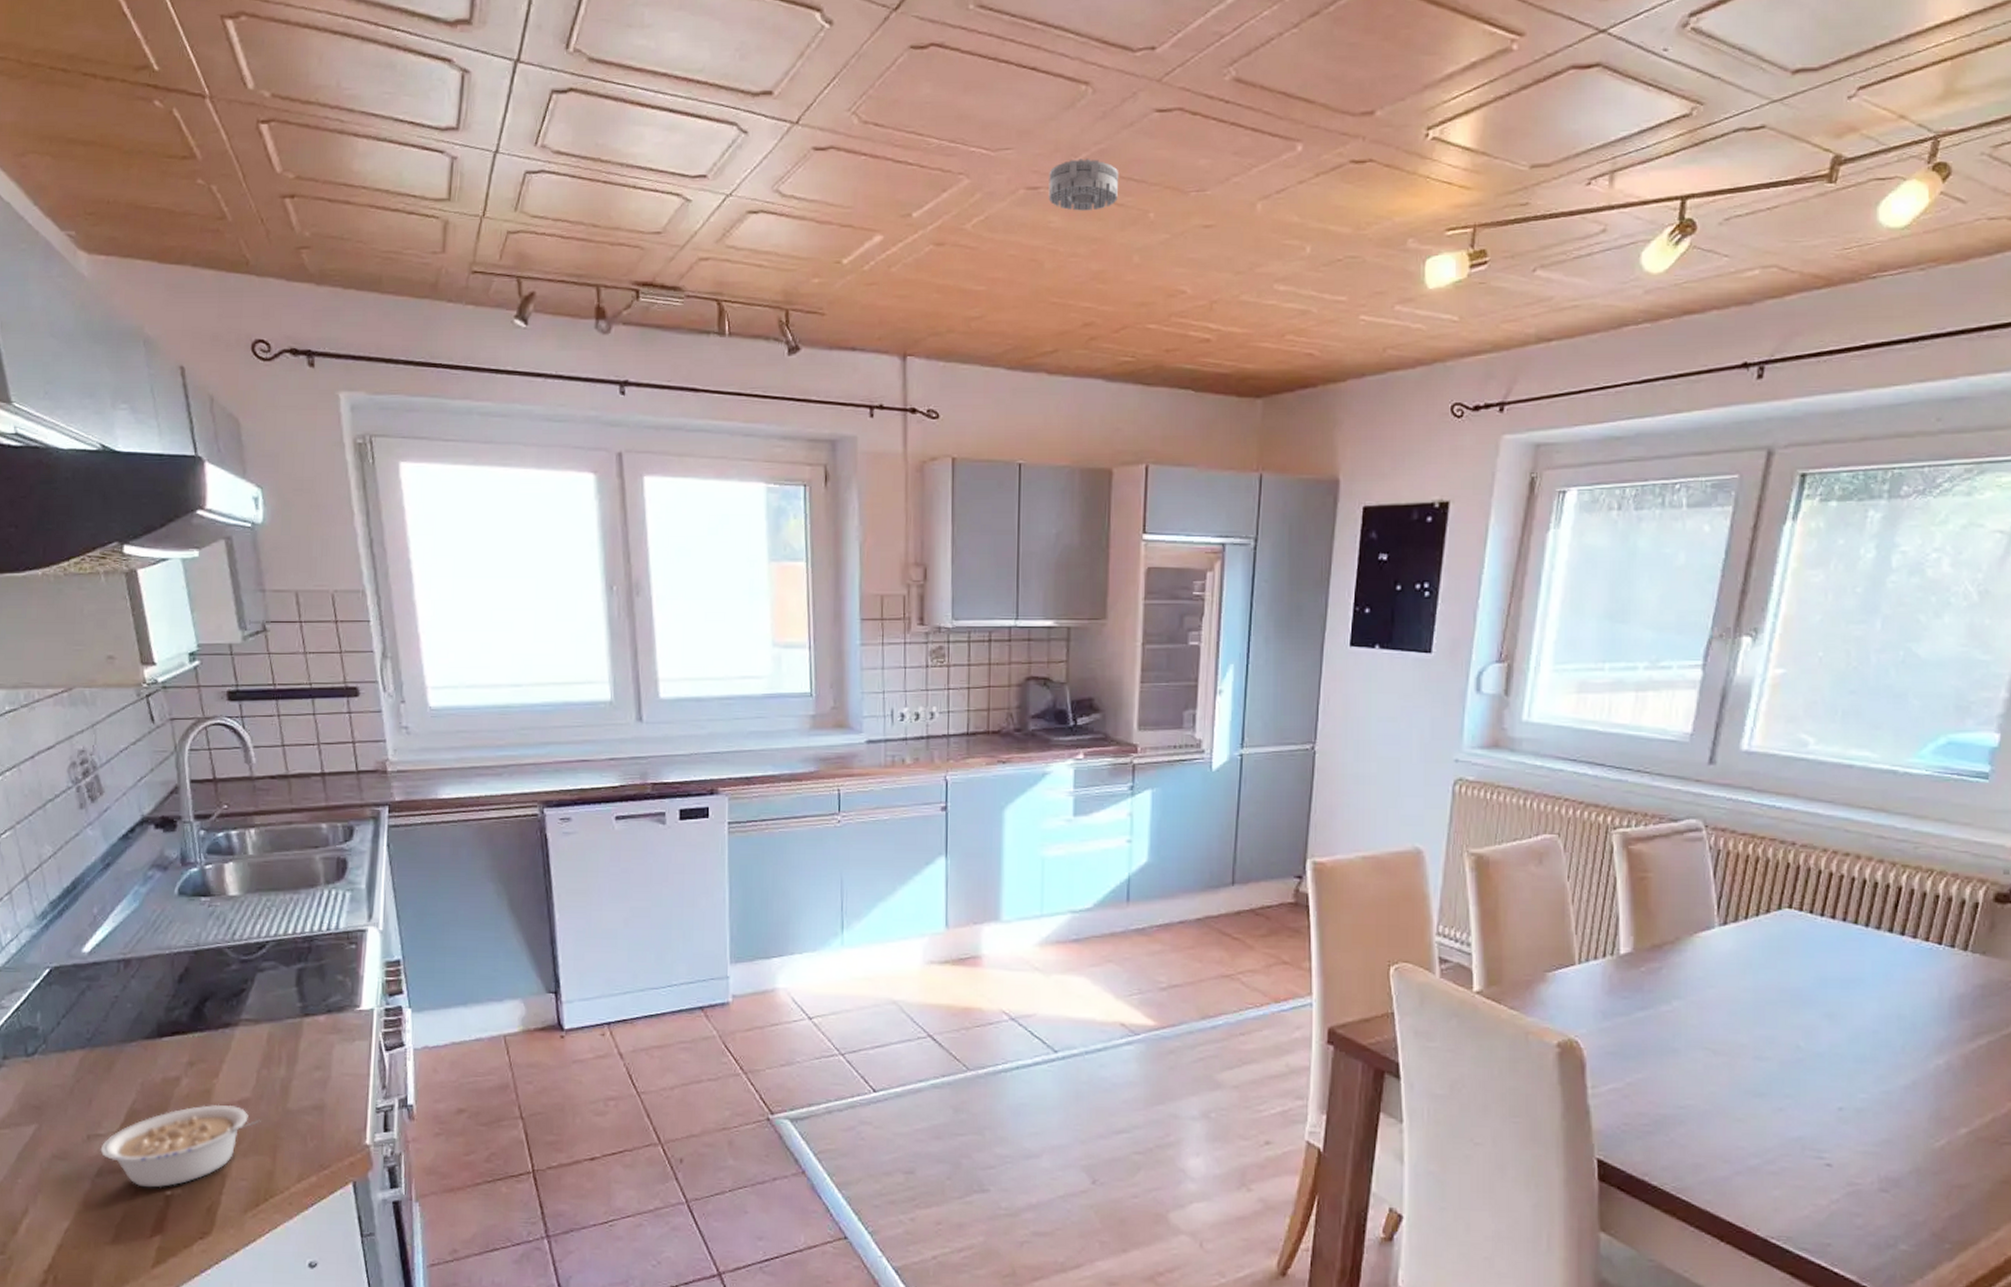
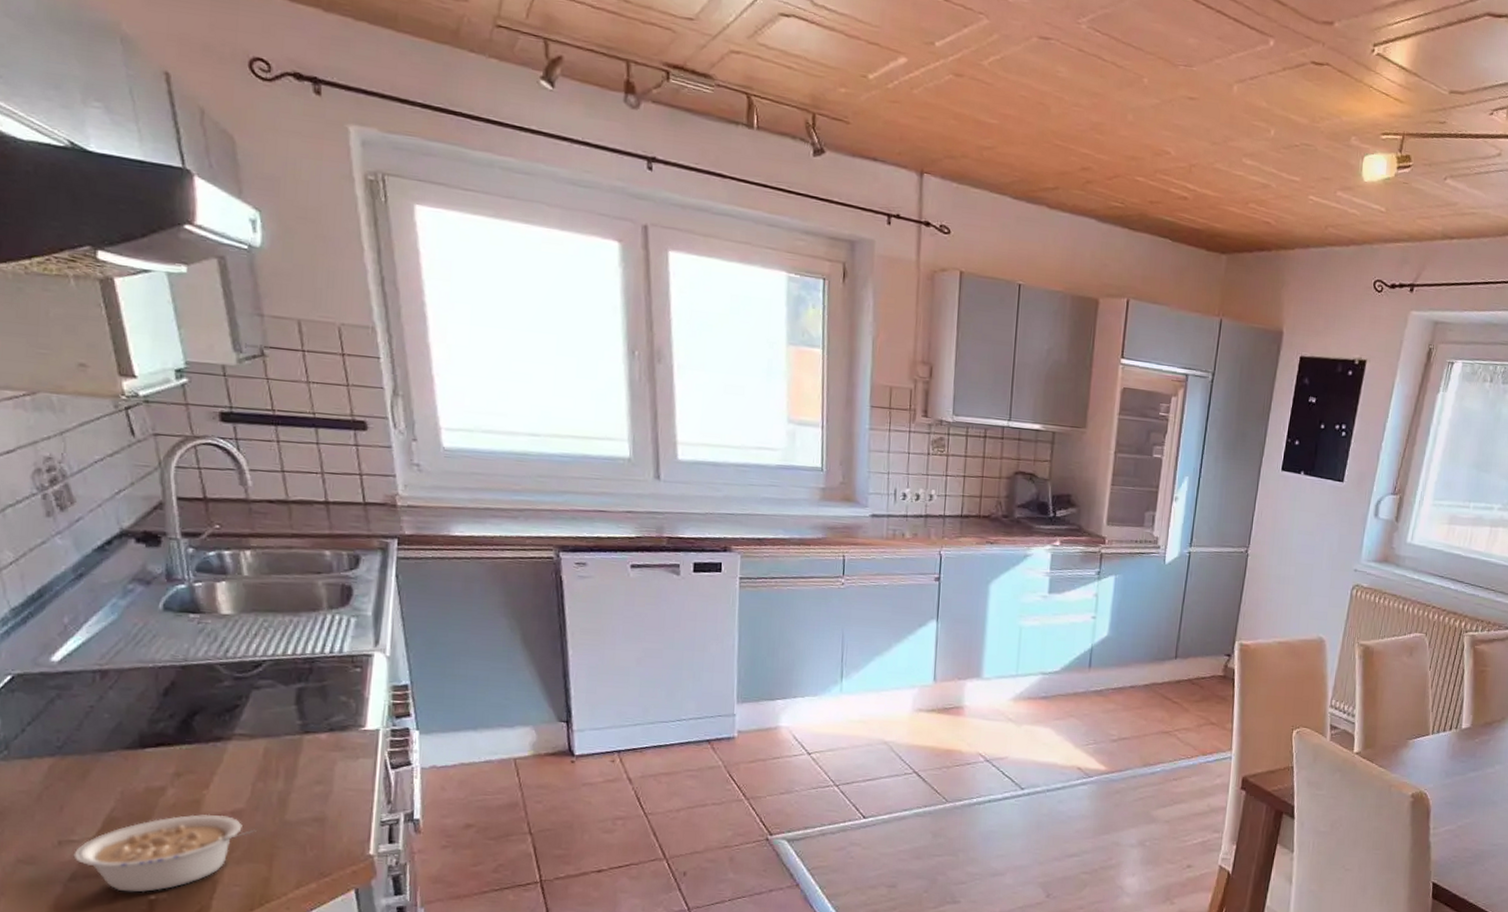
smoke detector: present [1048,158,1119,211] -> none [1058,18,1121,68]

